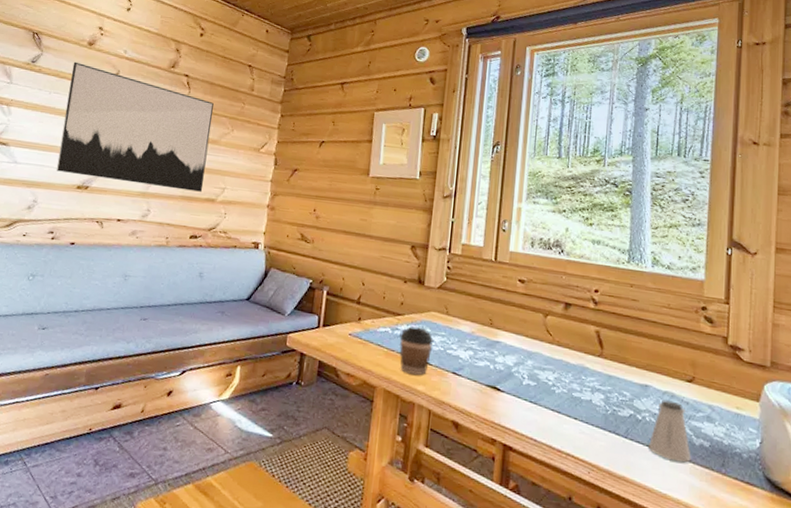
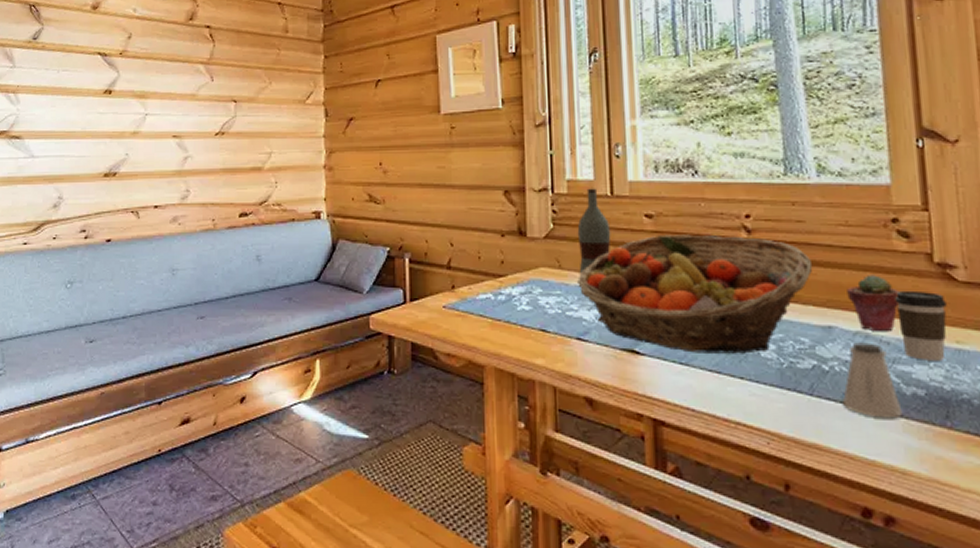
wall art: present [56,61,214,192] -> none [78,31,246,162]
coffee cup: present [399,326,434,375] -> none [505,288,548,346]
fruit basket: none [458,297,640,400] -> present [576,234,813,354]
bottle: none [461,252,491,321] -> present [577,188,611,274]
potted succulent: none [662,348,700,394] -> present [847,275,900,332]
coffee cup: none [696,363,733,421] -> present [894,290,947,361]

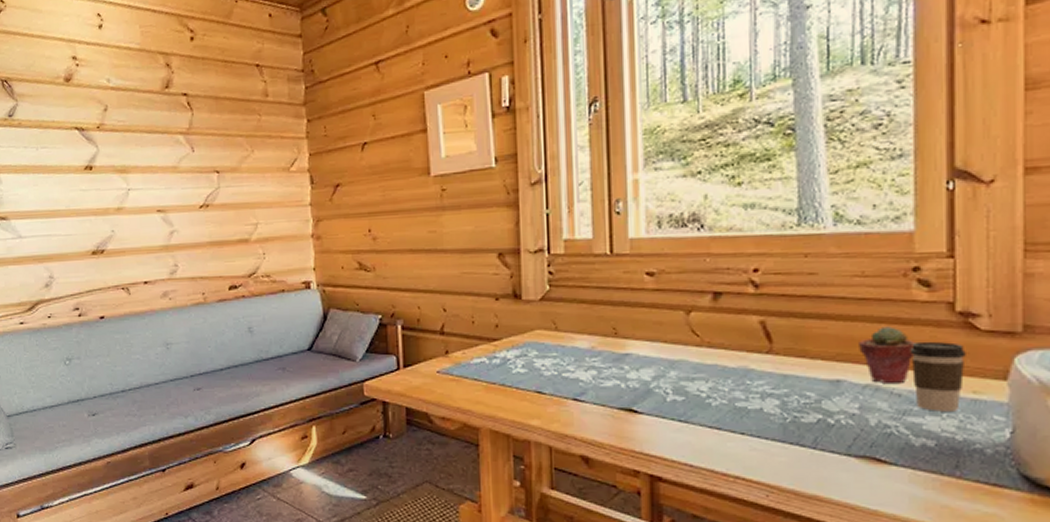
fruit basket: present [576,234,813,354] -> none [573,291,824,410]
bottle: present [577,188,611,274] -> none [574,247,610,336]
saltshaker: present [843,342,903,419] -> none [848,395,910,470]

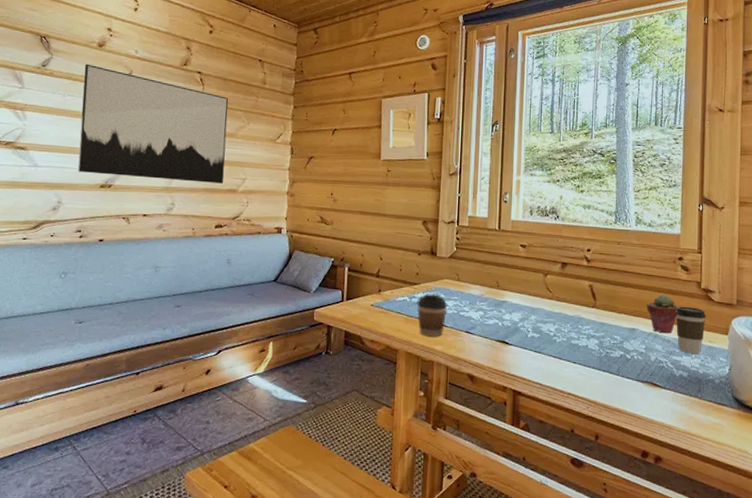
wall art: none [54,105,232,239] -> present [77,63,228,184]
coffee cup: none [500,351,544,407] -> present [417,294,448,336]

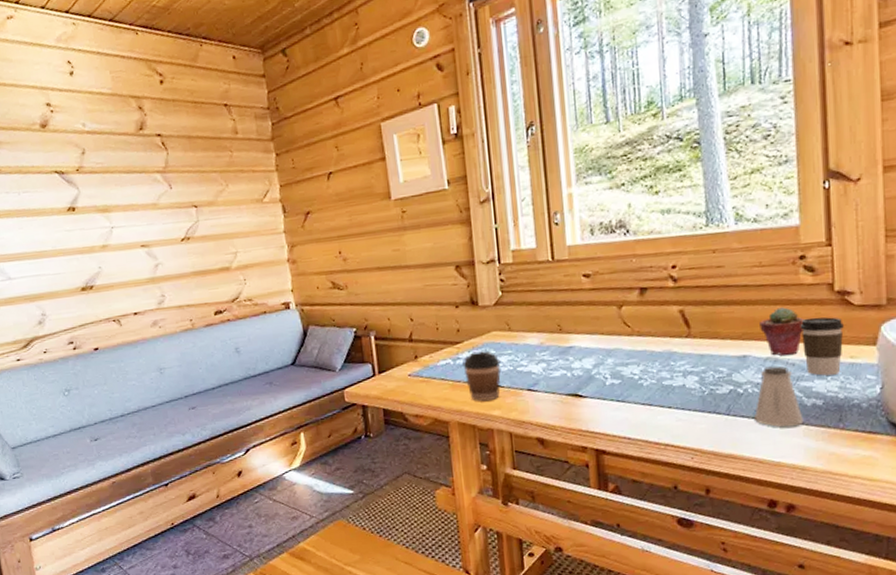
wall art: present [77,63,228,184] -> none [32,151,214,278]
saltshaker: none [637,340,673,392] -> present [754,365,804,427]

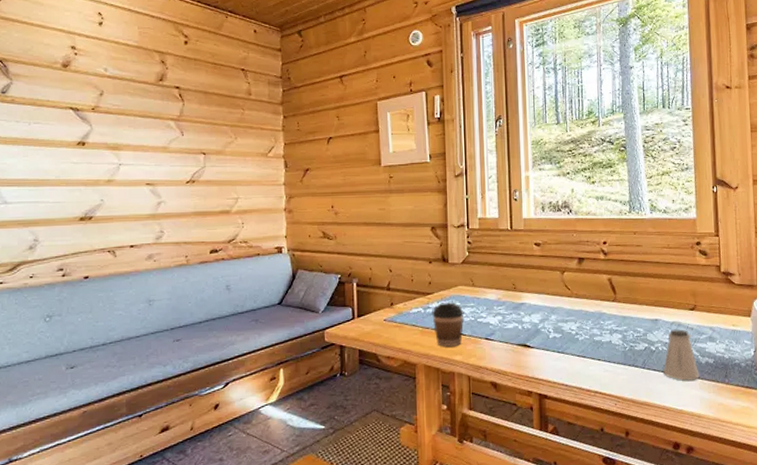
potted succulent: present [759,307,804,356] -> none [667,282,700,322]
coffee cup: present [800,317,844,376] -> none [697,291,728,339]

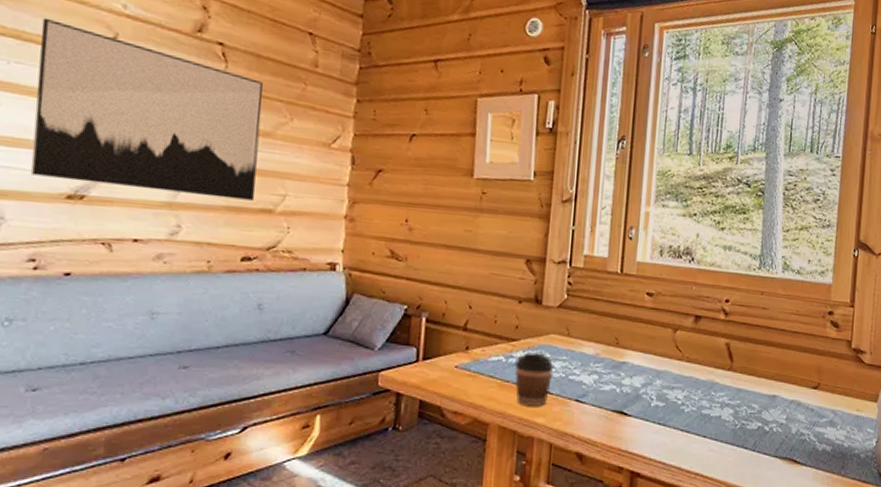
wall art: none [49,87,215,206] -> present [30,17,263,201]
saltshaker: present [663,329,700,381] -> none [775,409,815,469]

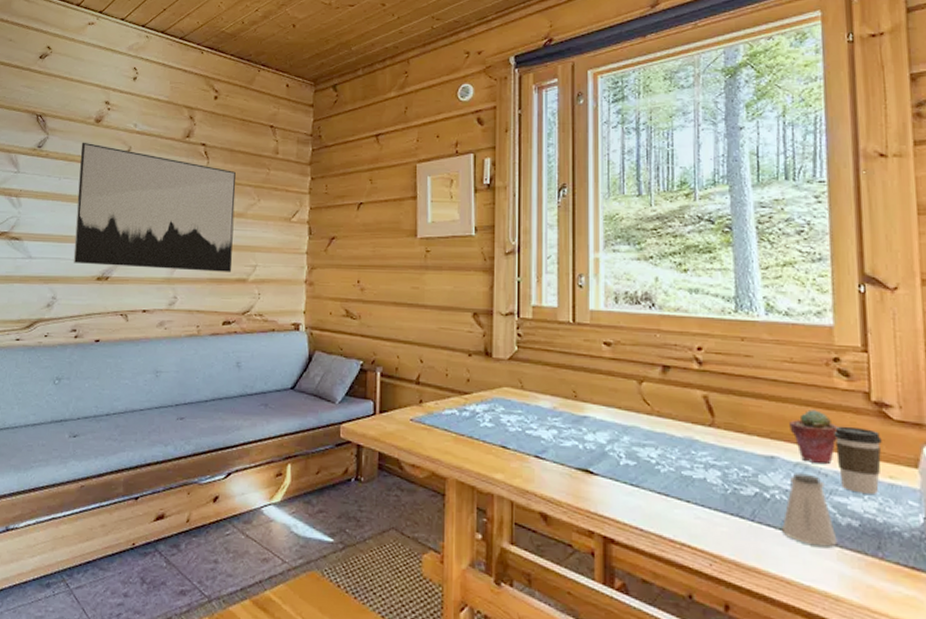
coffee cup: present [515,352,554,406] -> none [469,406,509,461]
saltshaker: none [775,409,815,469] -> present [782,473,838,547]
potted succulent: none [790,355,826,401] -> present [789,410,838,465]
coffee cup: none [821,369,855,424] -> present [833,426,882,494]

